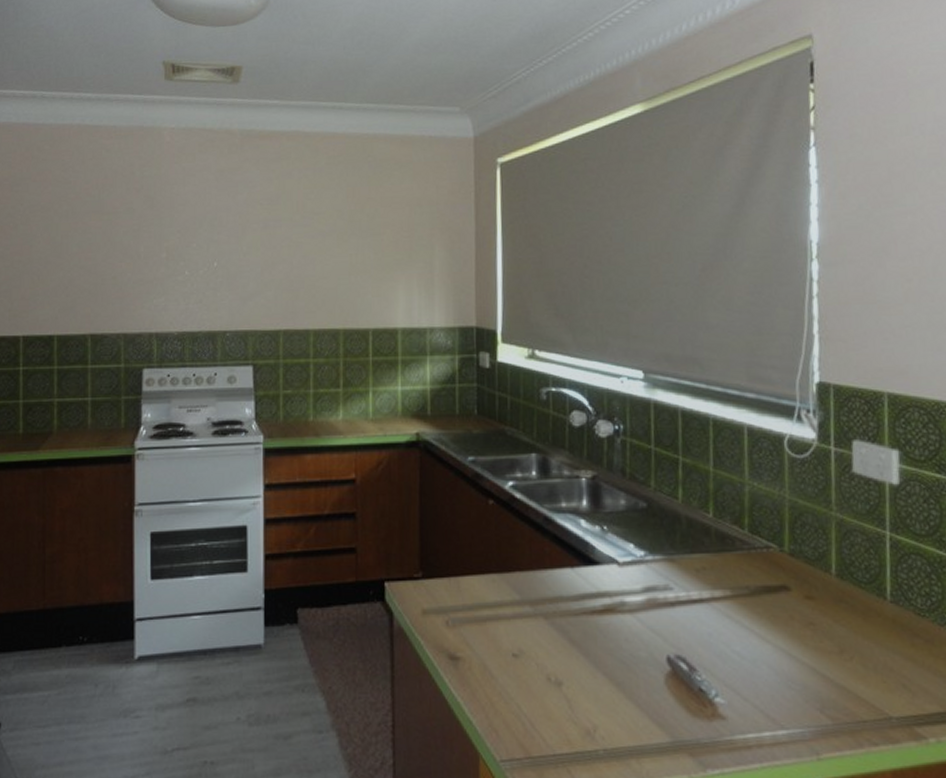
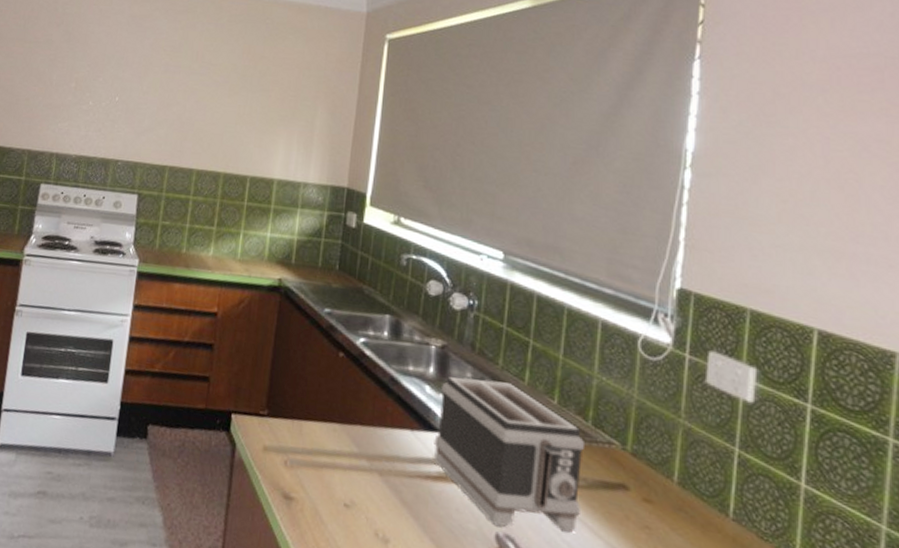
toaster: none [595,504,746,648] -> present [433,376,586,533]

